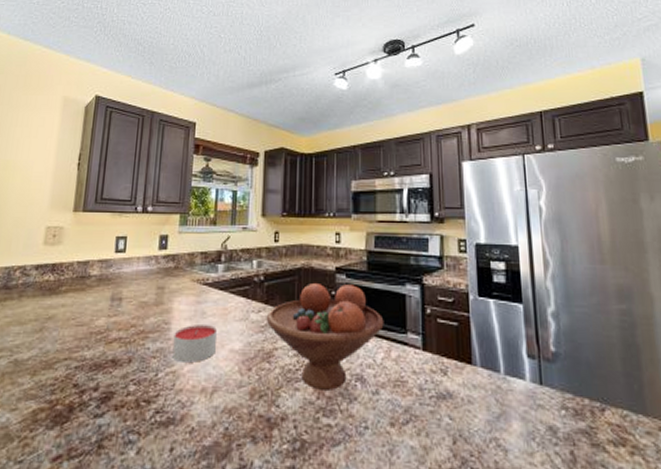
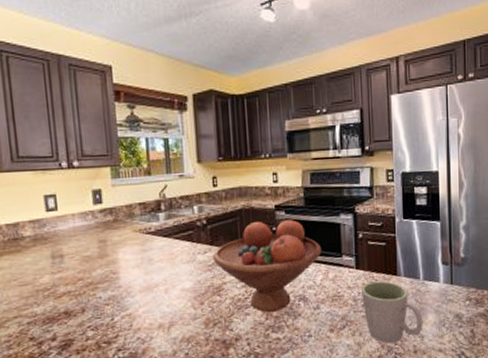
candle: present [172,325,217,362] -> none [123,270,167,306]
mug: none [429,368,506,453] -> present [362,281,423,344]

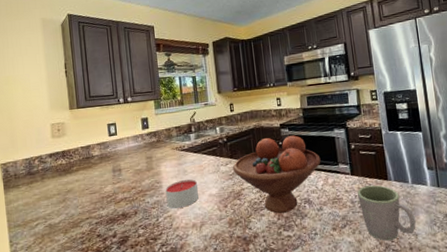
candle: none [123,270,167,306] -> present [165,179,199,209]

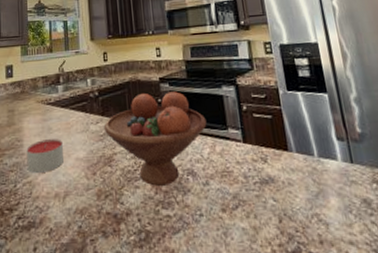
mug: present [357,185,416,241] -> none [251,156,326,230]

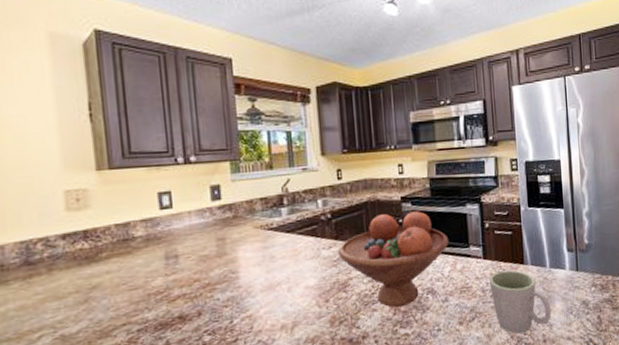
candle: present [26,139,63,173] -> none [243,267,290,307]
mug: none [251,156,326,230] -> present [490,270,551,334]

